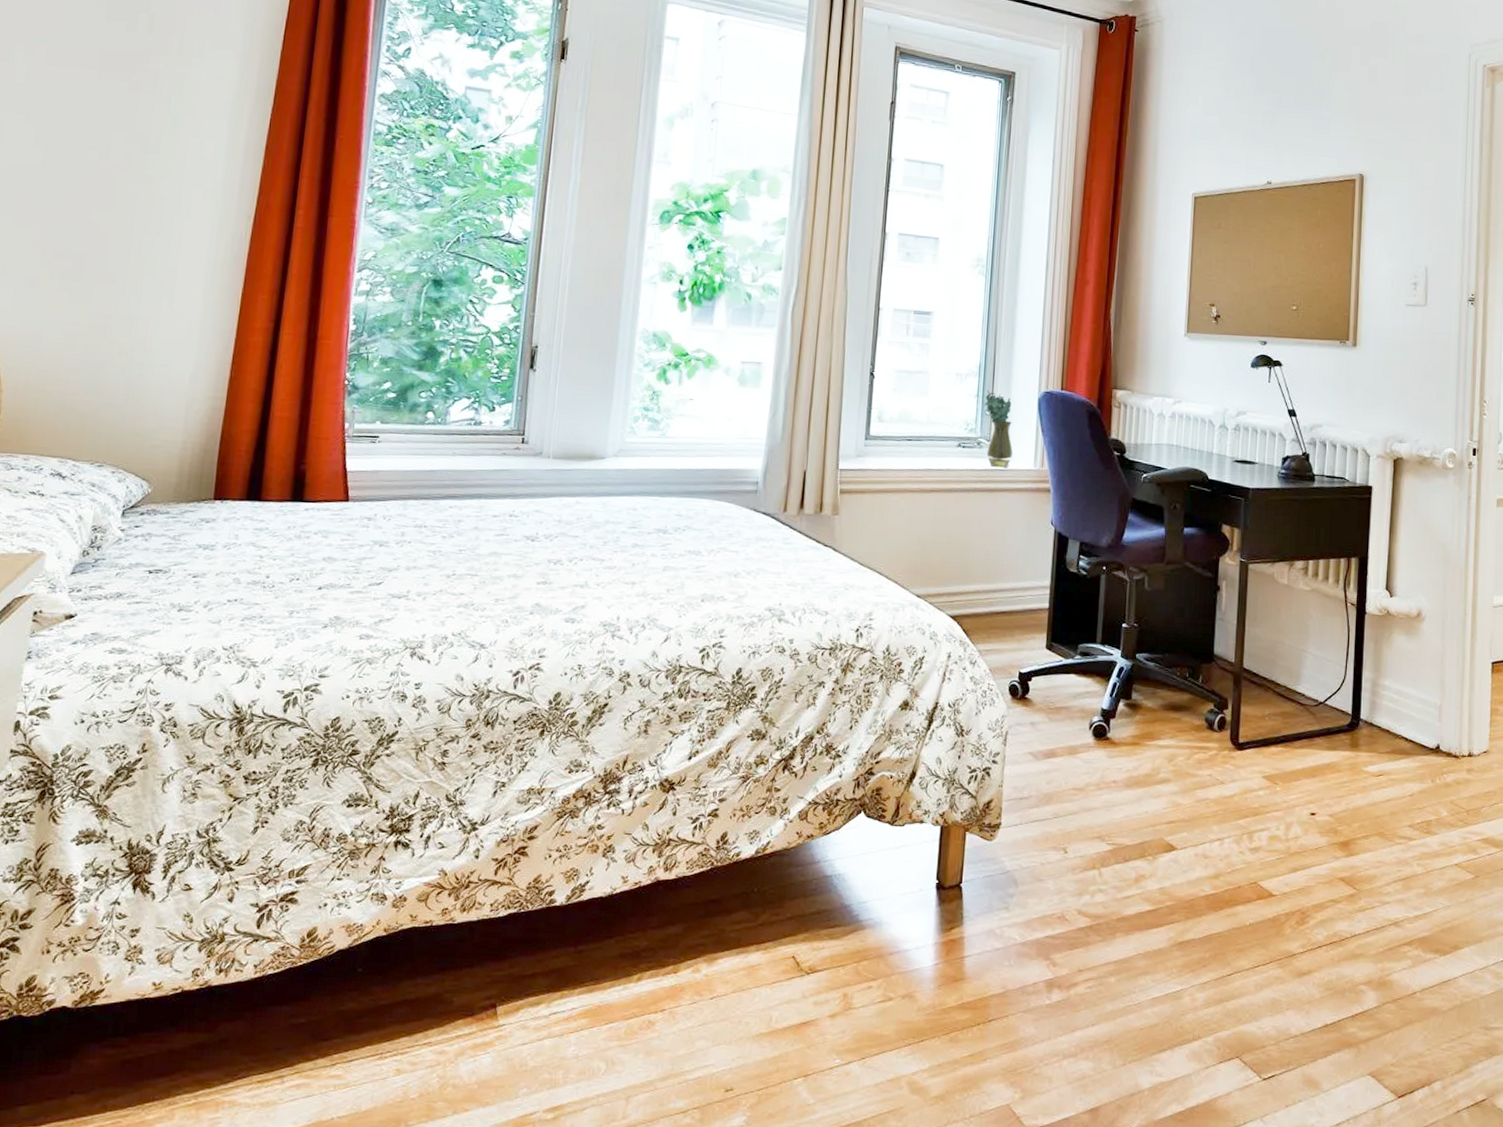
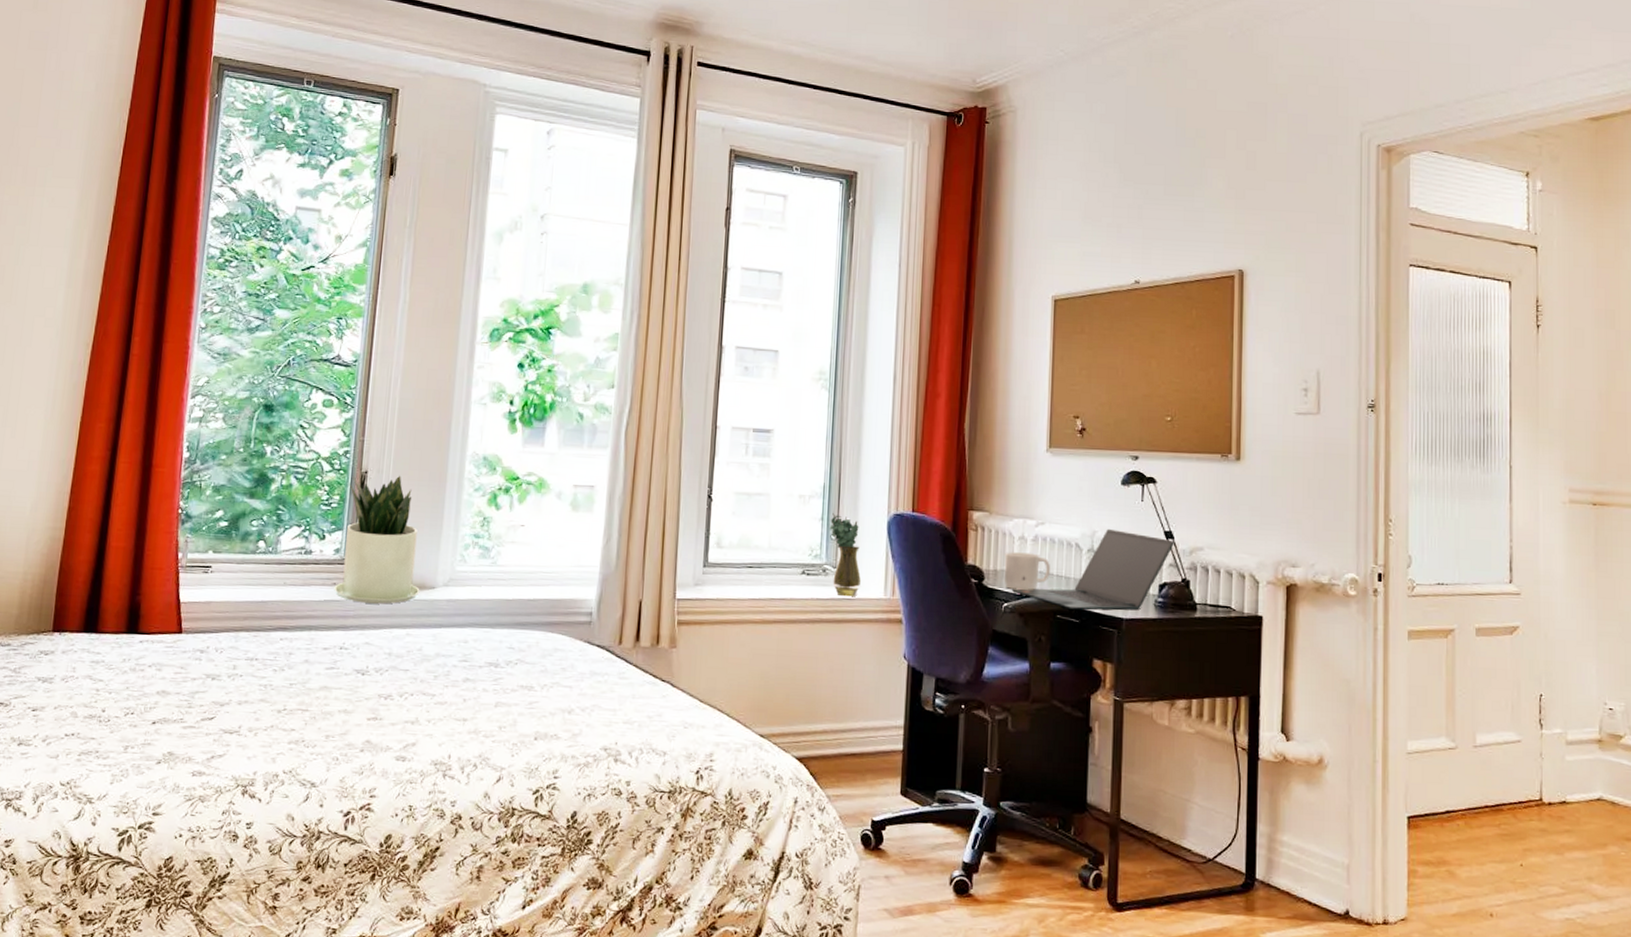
planter: none [504,349,590,474] -> present [334,475,420,604]
mug: none [1144,427,1186,462] -> present [1004,552,1050,590]
laptop: none [1151,407,1297,481] -> present [1012,528,1174,611]

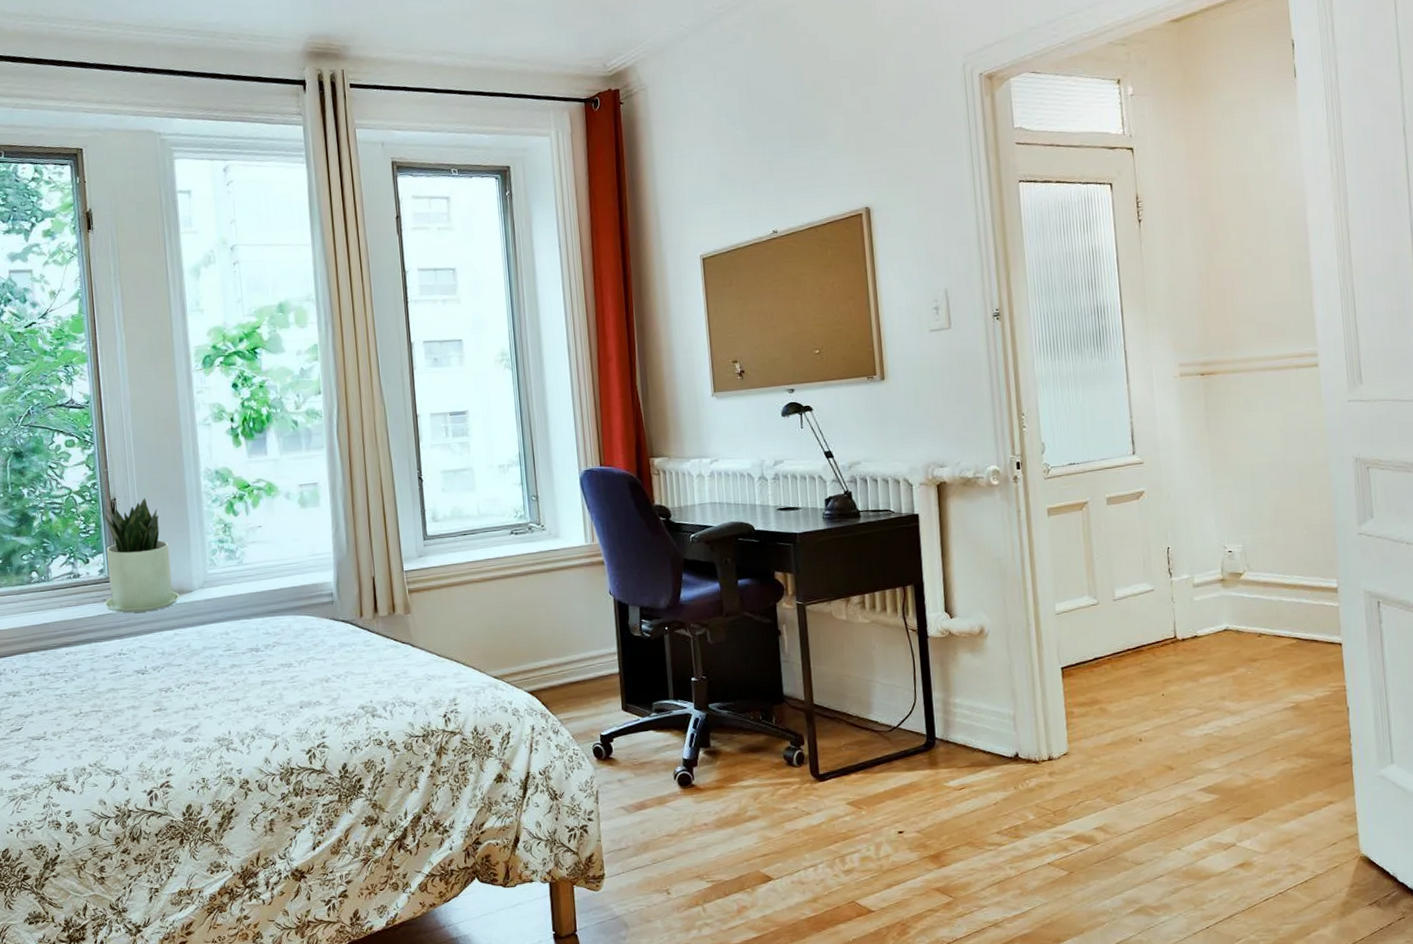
vase: present [829,513,862,597] -> none [529,477,564,549]
mug: present [1004,552,1050,590] -> none [686,487,728,521]
laptop: present [1012,528,1174,611] -> none [697,456,834,533]

